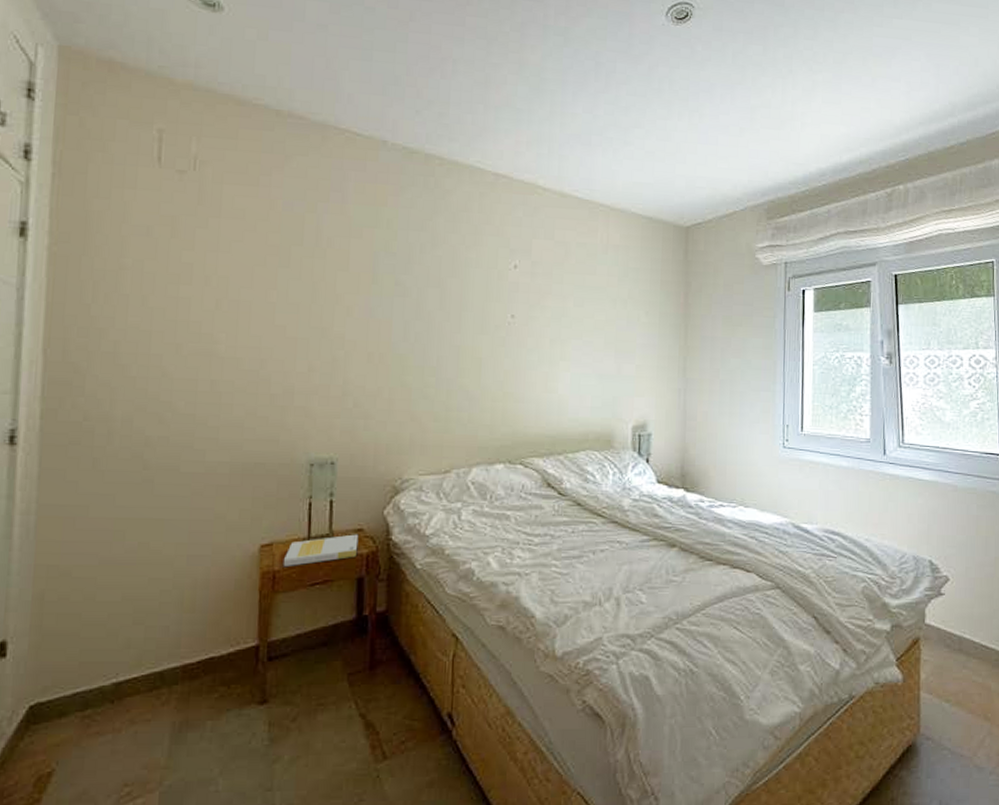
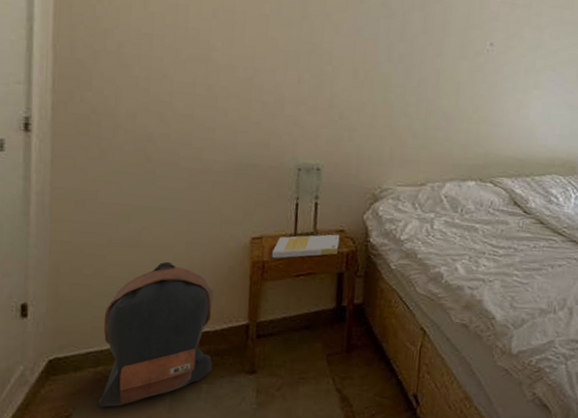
backpack: none [85,579,219,759] -> present [97,261,214,408]

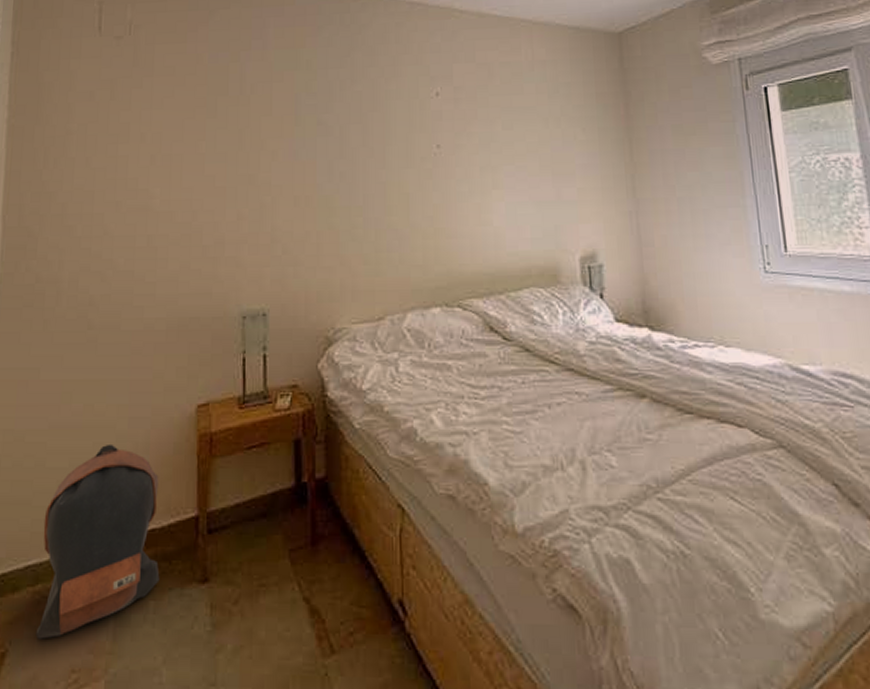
book: present [271,234,340,259] -> none [219,391,294,429]

